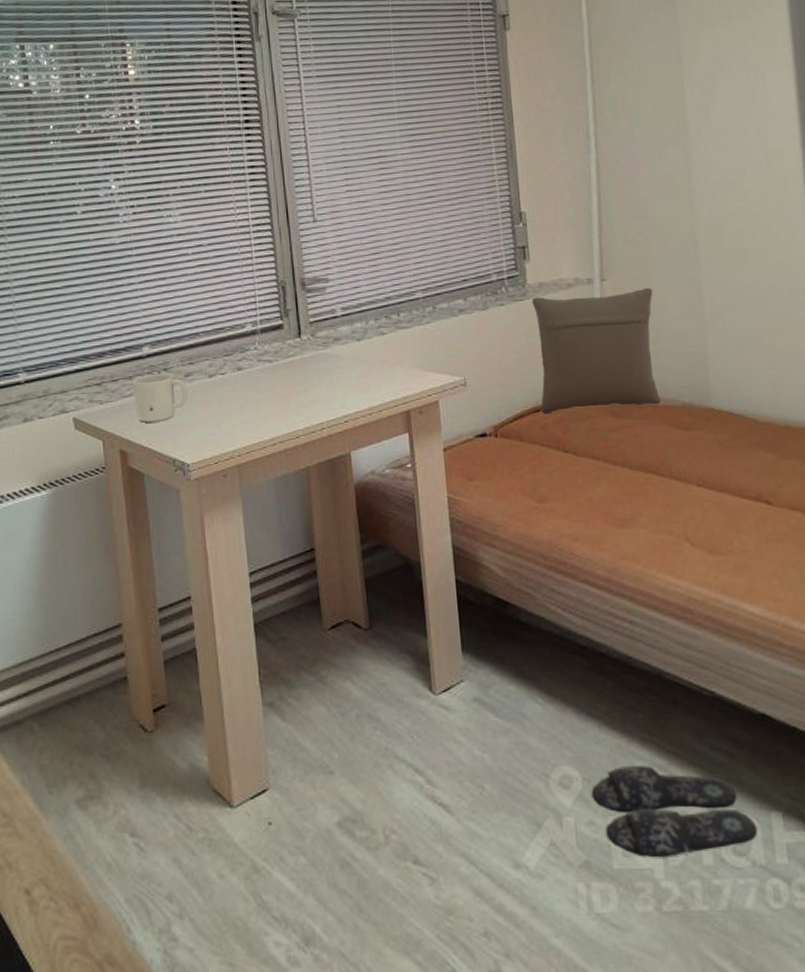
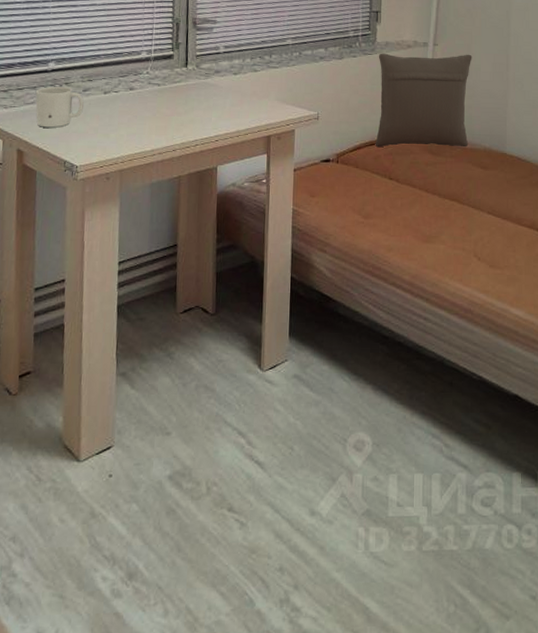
slippers: present [592,766,758,857] -> none [379,434,501,507]

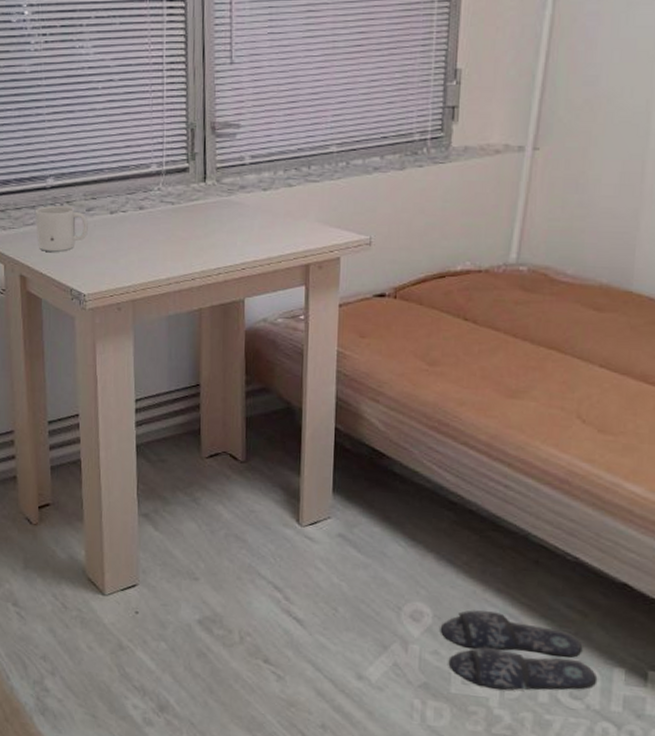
pillow: present [375,53,472,148] -> none [445,160,590,283]
slippers: none [379,434,501,507] -> present [441,610,598,690]

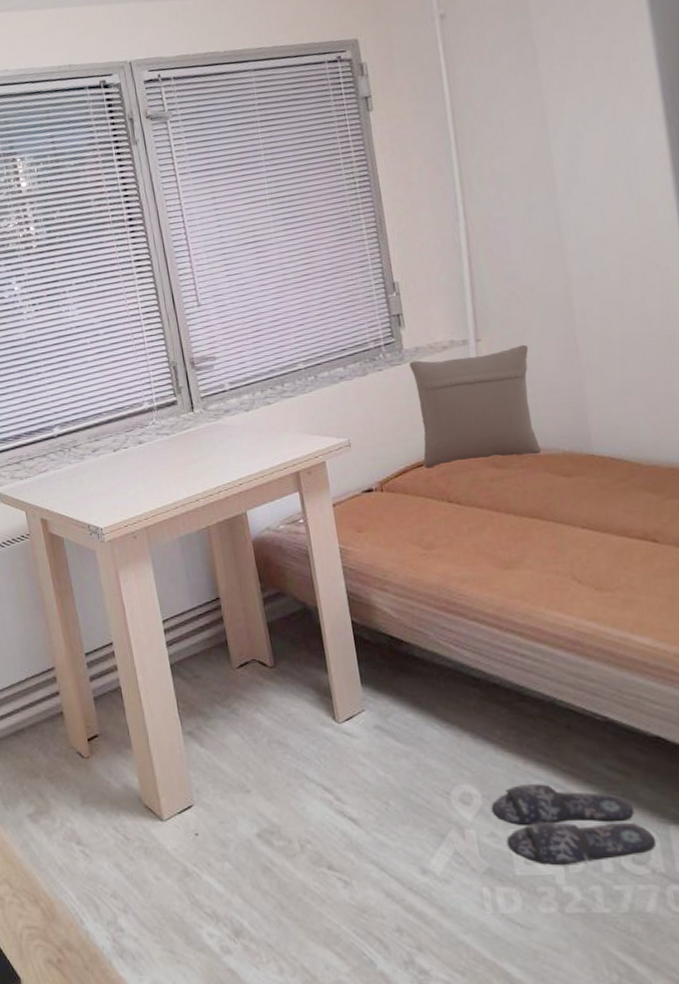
mug: present [34,205,88,252] -> none [46,449,96,494]
pillow: none [445,160,590,283] -> present [408,344,542,469]

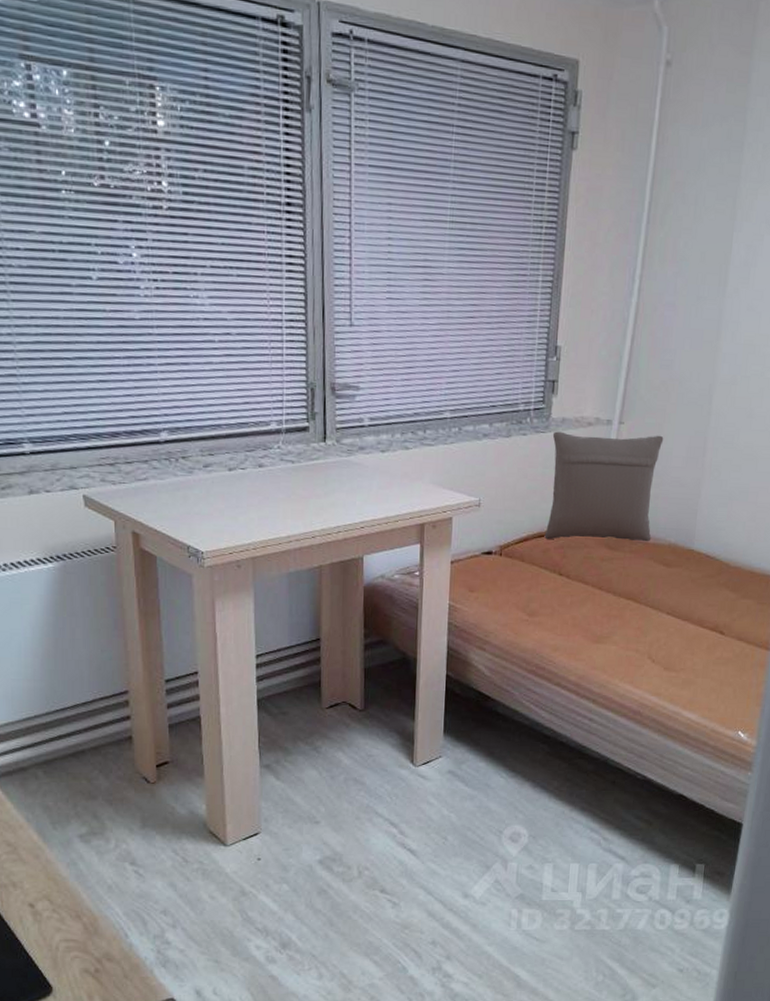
slippers: present [492,784,656,865] -> none [535,828,658,892]

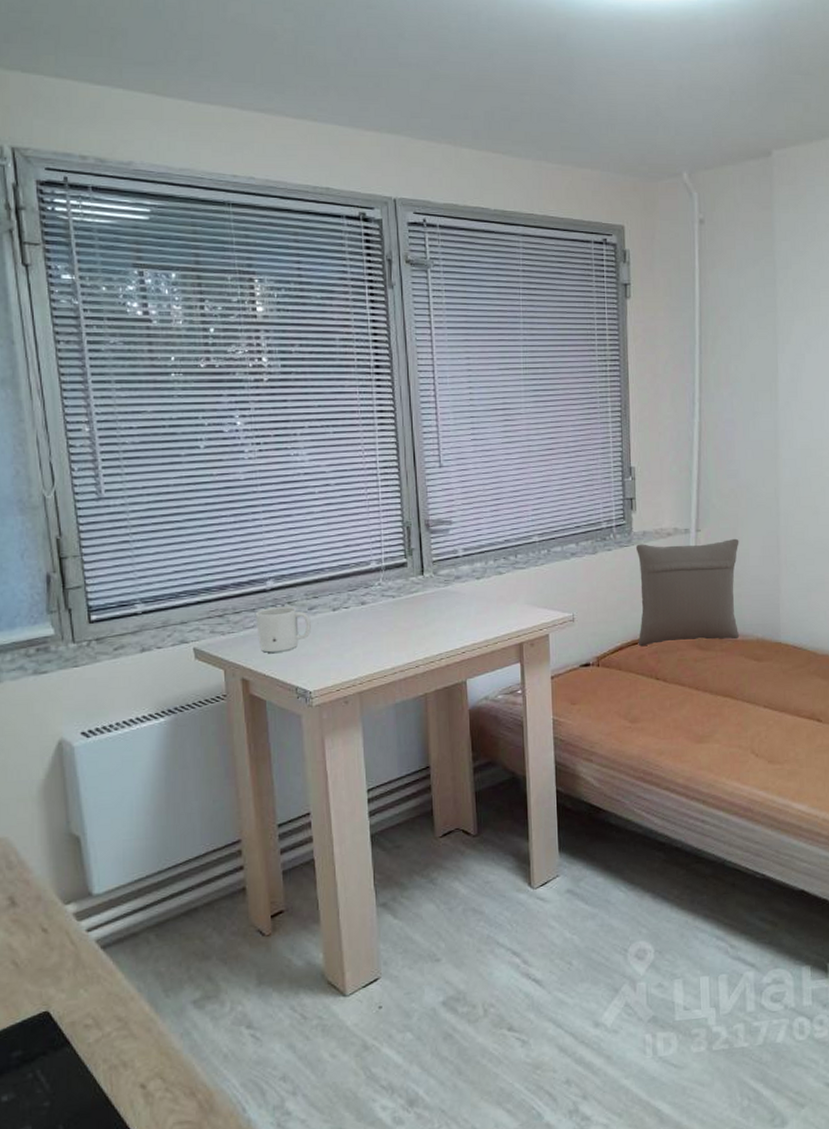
mug: none [147,460,205,509] -> present [255,606,311,653]

